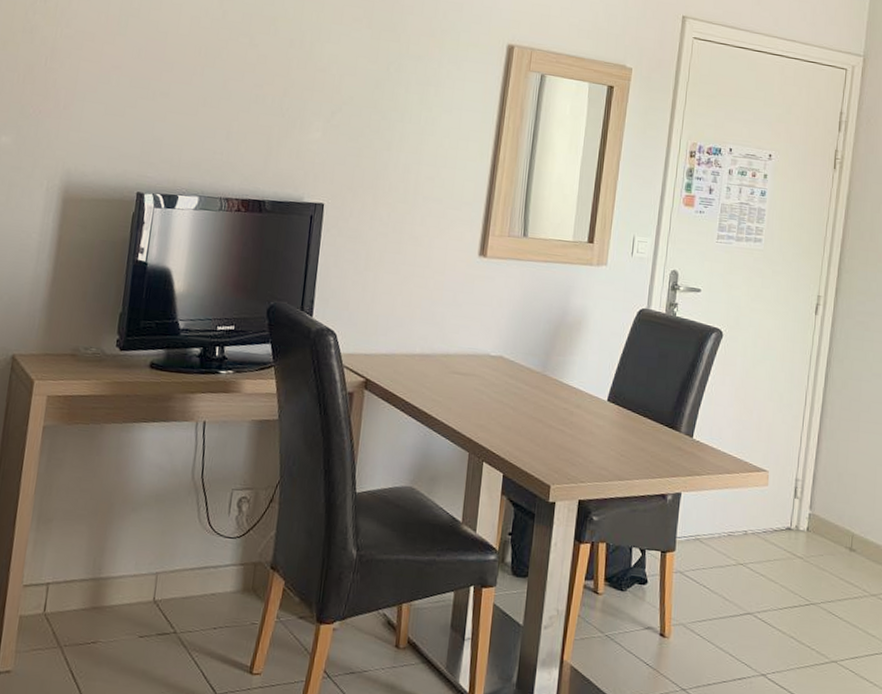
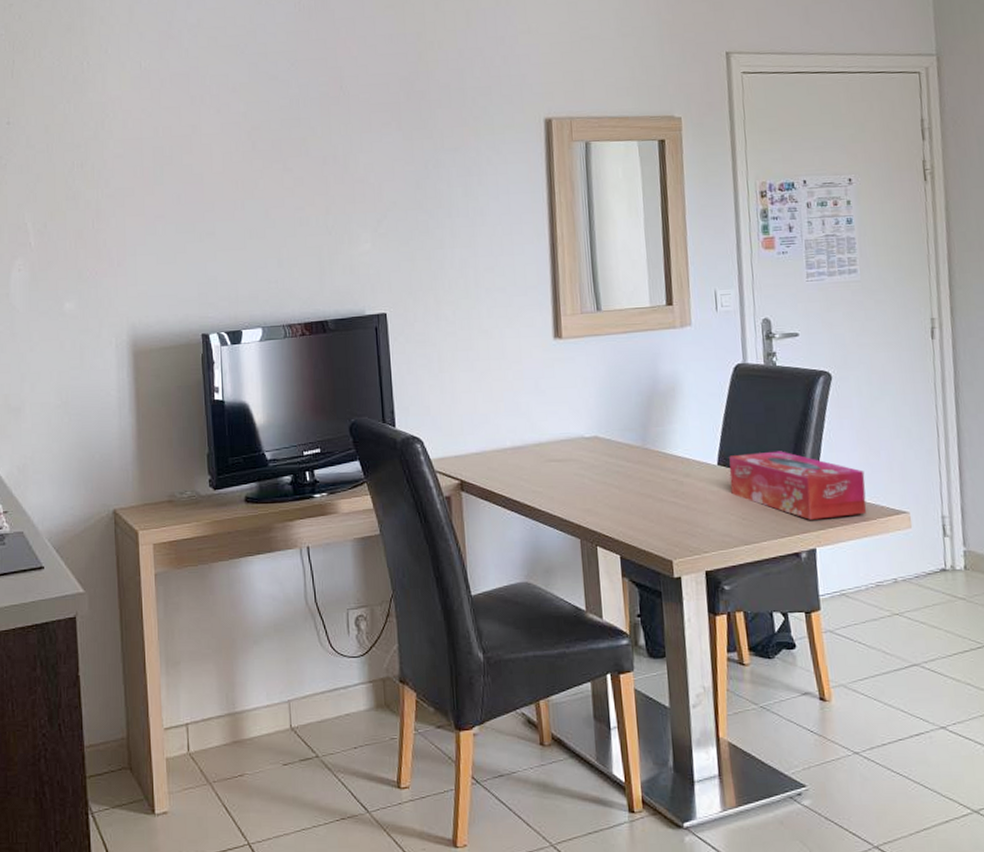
tissue box: none [615,394,736,467] -> present [729,451,867,520]

